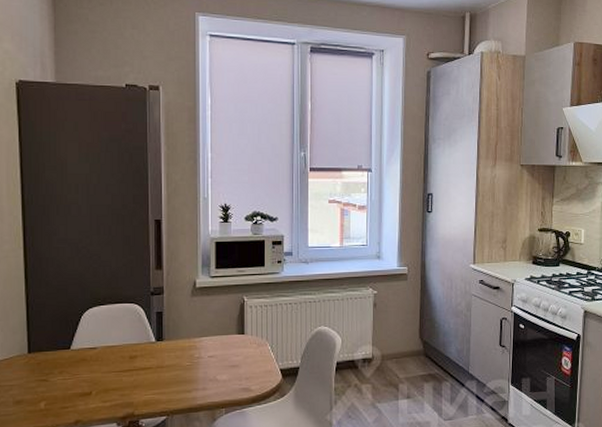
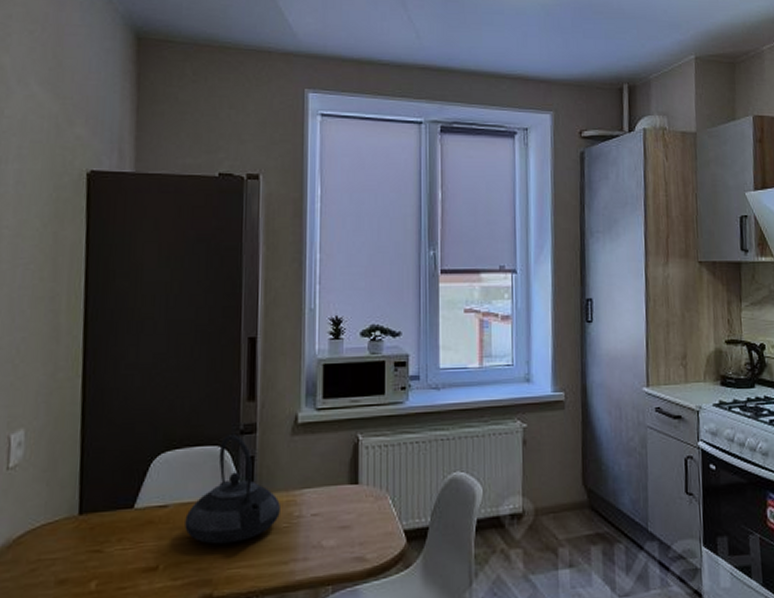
teapot: none [110,295,184,377] -> present [185,435,280,545]

